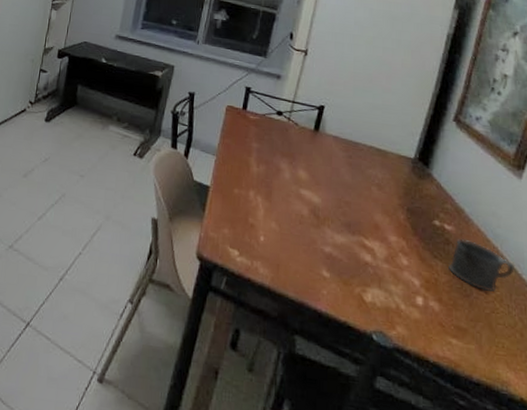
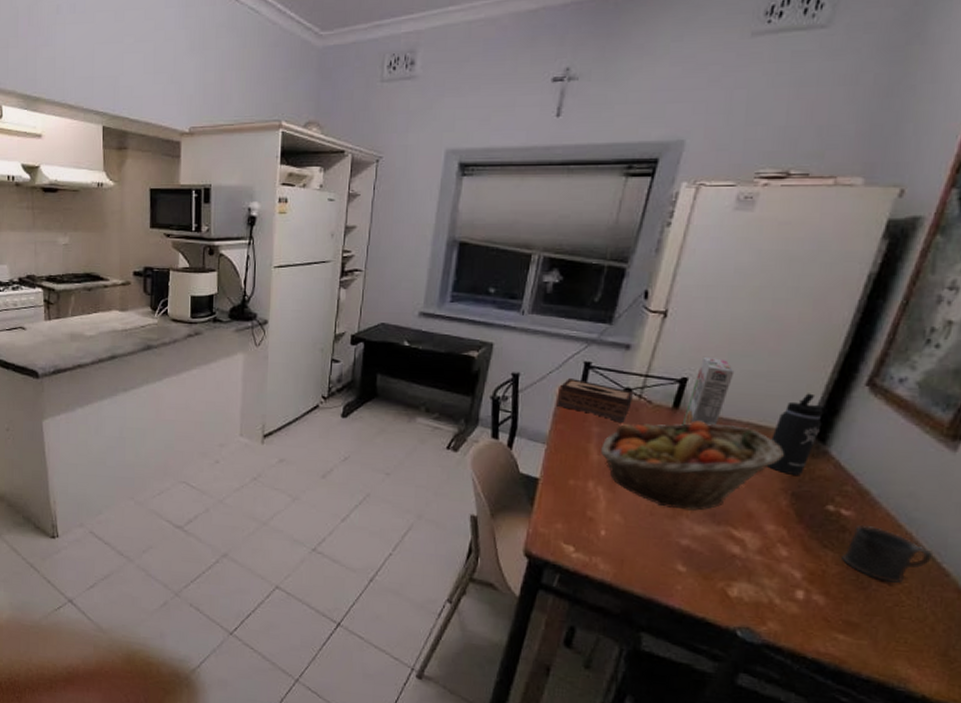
tissue box: none [224,100,283,141] -> present [556,378,633,423]
fruit basket: none [259,142,399,221] -> present [601,421,784,511]
cereal box: none [321,89,359,148] -> present [682,356,735,426]
thermos bottle: none [388,124,428,193] -> present [767,393,828,475]

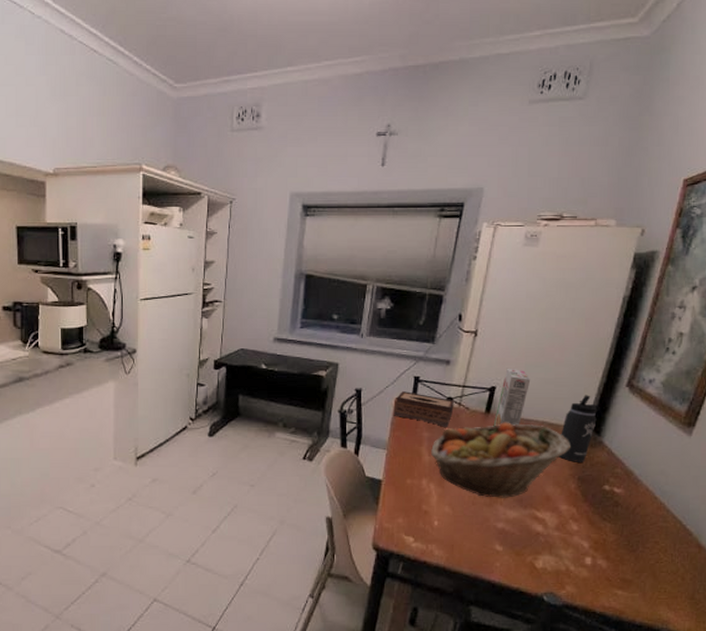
mug: present [842,524,934,583] -> none [617,499,681,545]

